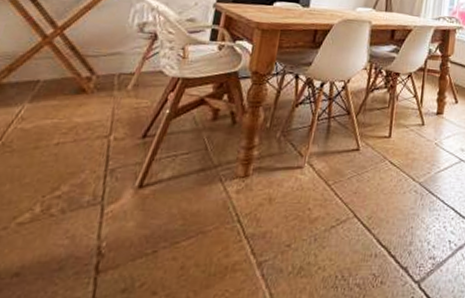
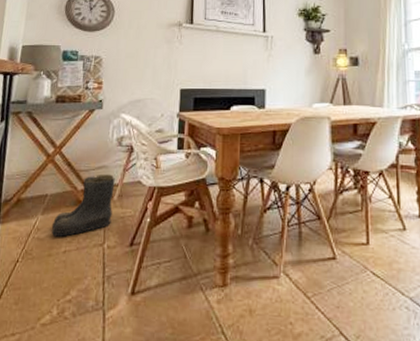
boots: none [40,61,132,128] -> present [51,174,115,237]

